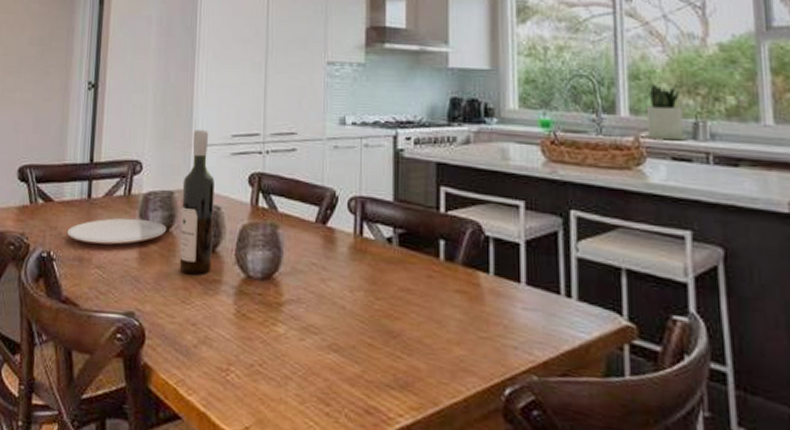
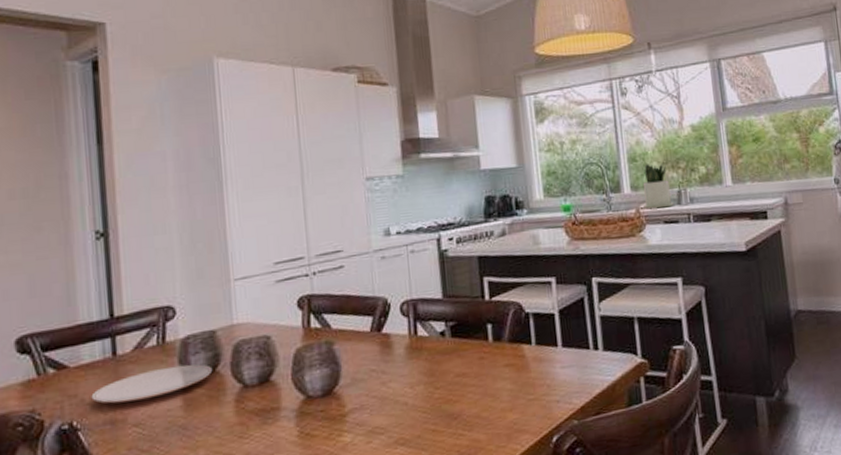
bottle: present [179,129,215,275] -> none [225,261,268,410]

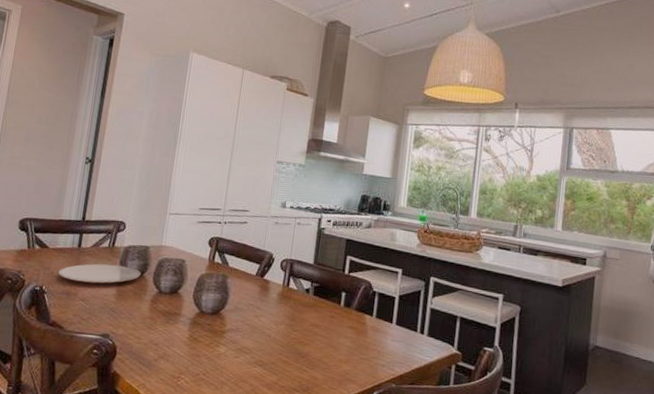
planter: present [642,162,674,210] -> none [484,198,510,237]

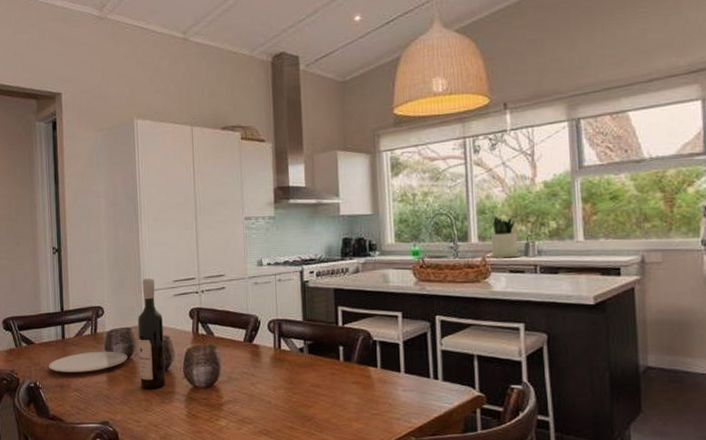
bottle: none [148,202,183,309] -> present [137,278,166,389]
planter: none [484,198,510,237] -> present [490,216,521,259]

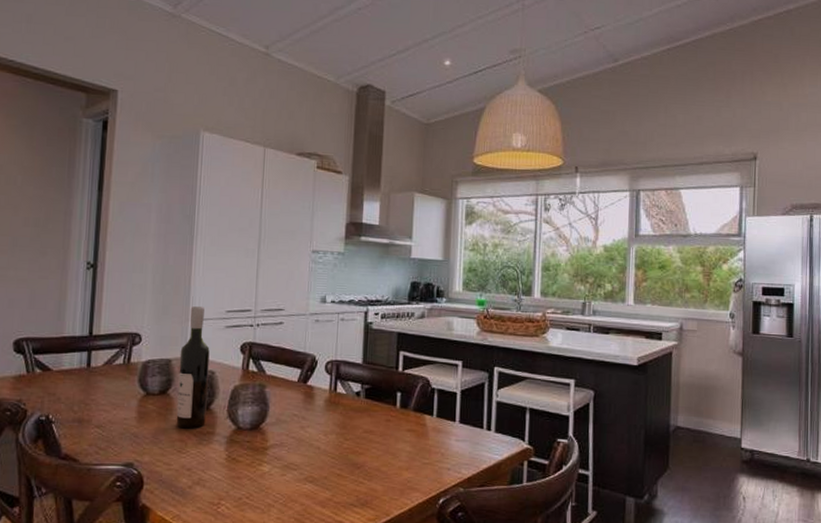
plate: present [48,351,128,373] -> none [66,383,165,407]
planter: present [490,216,521,259] -> none [550,274,578,316]

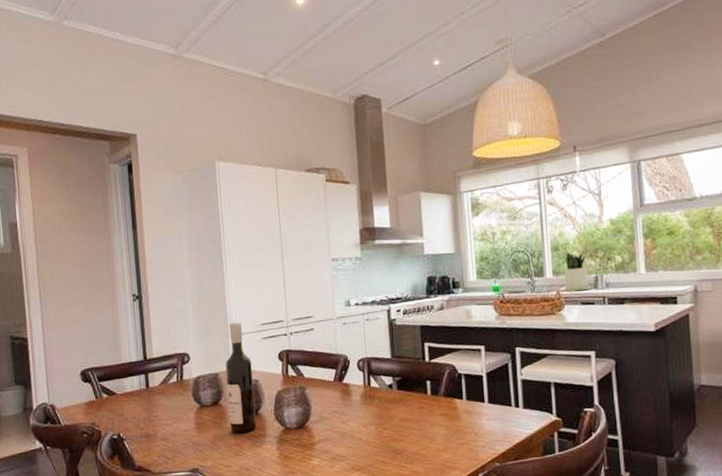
planter: none [550,274,578,316] -> present [563,252,591,292]

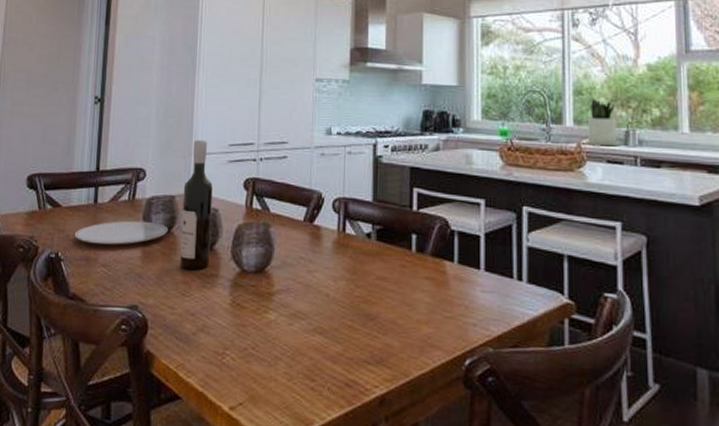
plate: none [132,397,217,423] -> present [74,220,169,246]

